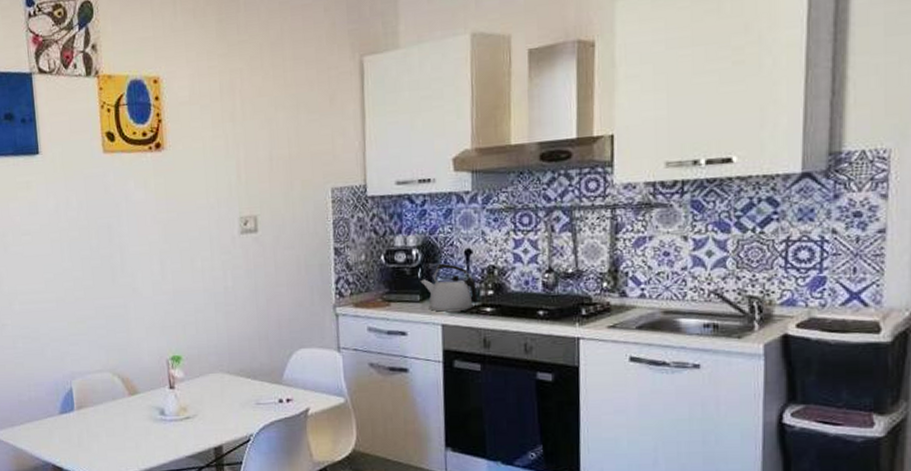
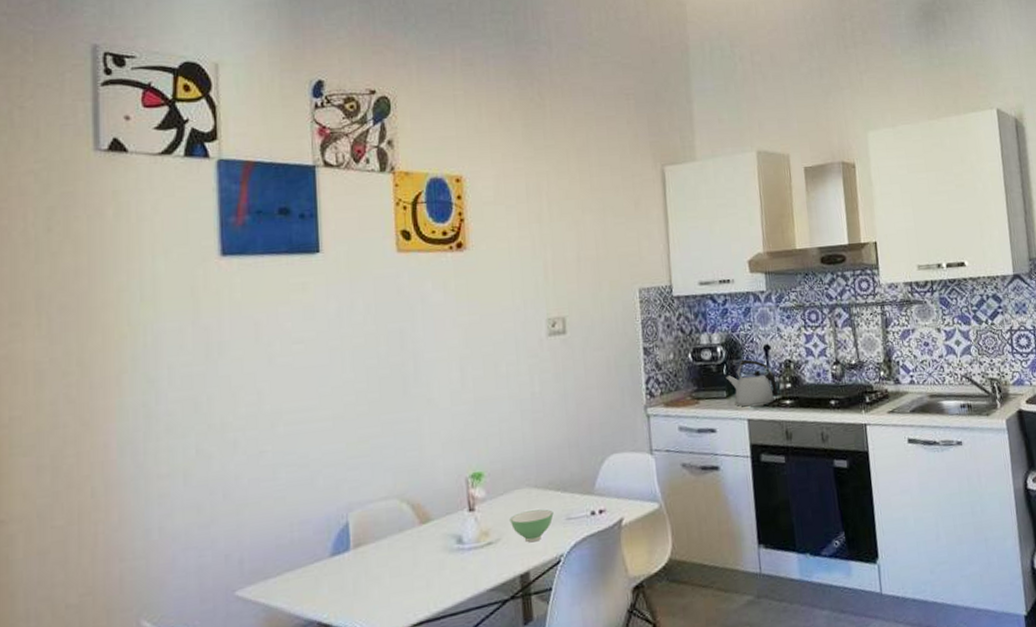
bowl: none [205,393,244,421] -> present [509,509,554,543]

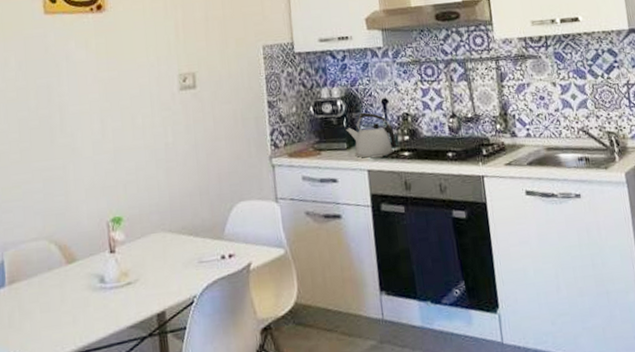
bowl: present [509,509,554,543] -> none [146,252,187,284]

